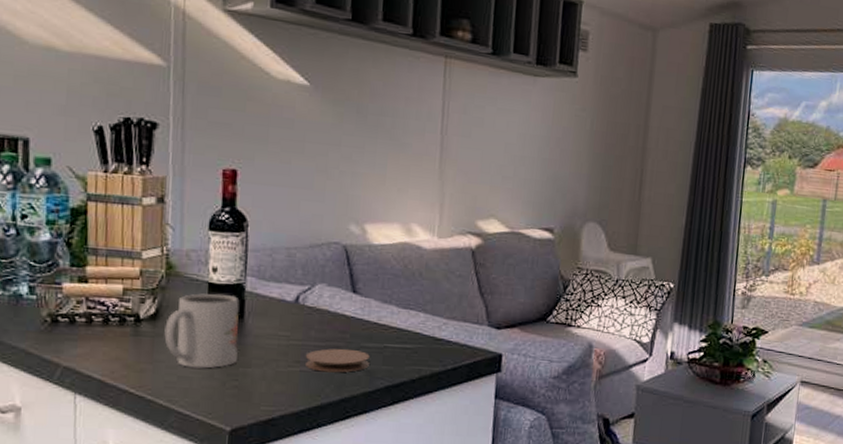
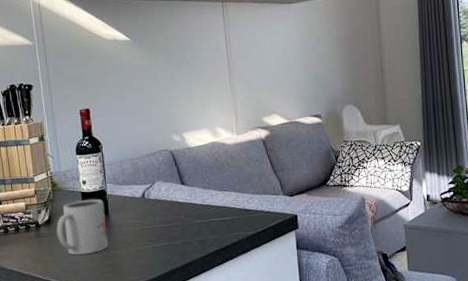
coaster: present [305,348,370,373] -> none [155,226,201,246]

